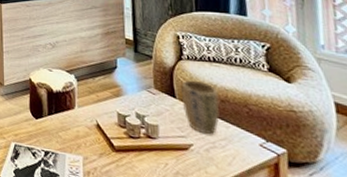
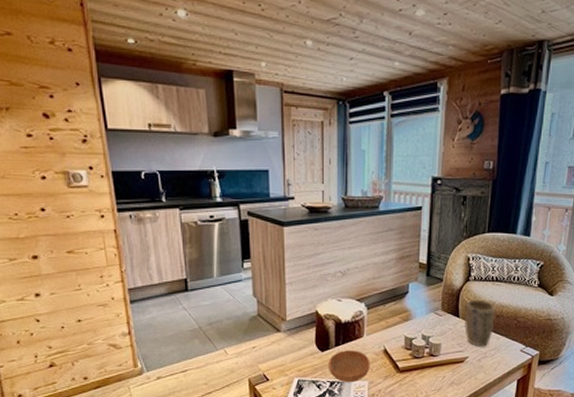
bowl: none [42,120,84,156] -> present [328,350,371,383]

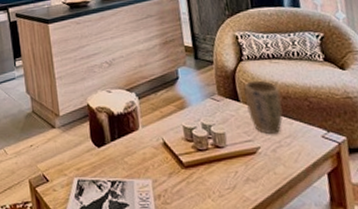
bowl: present [328,350,371,383] -> none [106,144,152,182]

